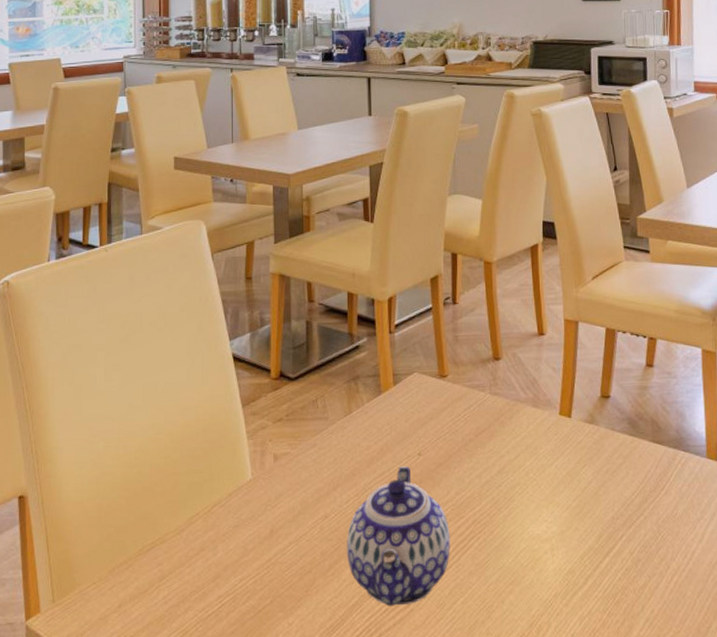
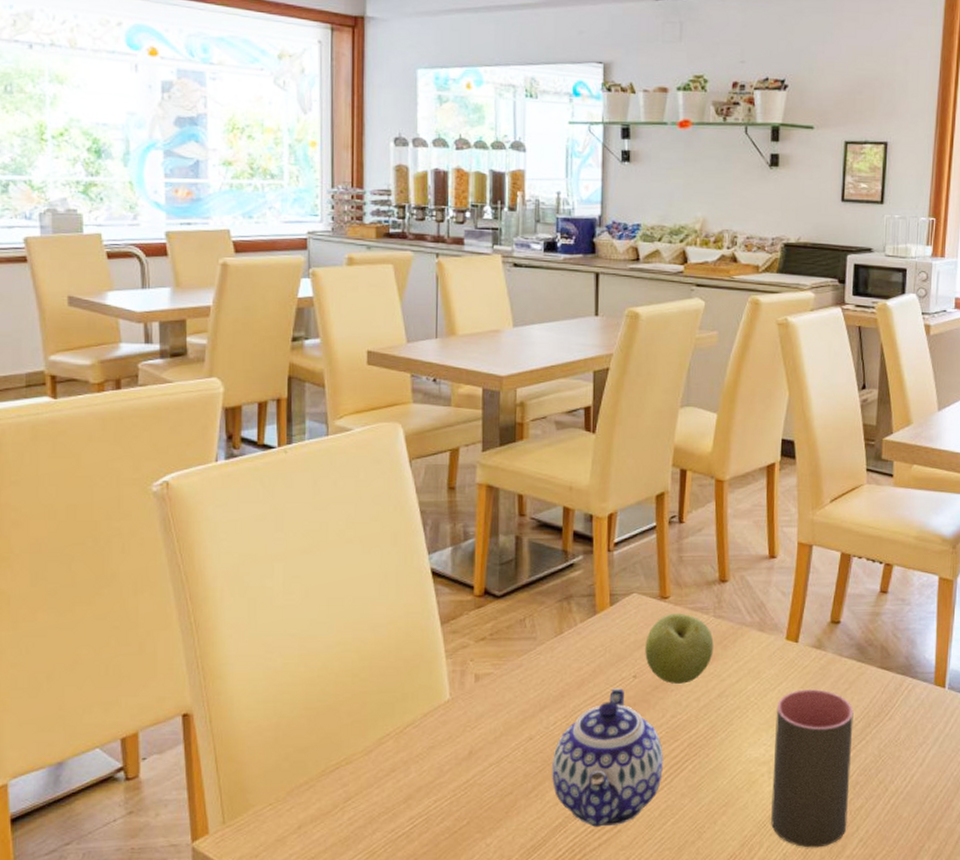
apple: none [428,391,492,461] -> present [645,613,714,684]
cup: none [554,464,633,629] -> present [770,689,854,848]

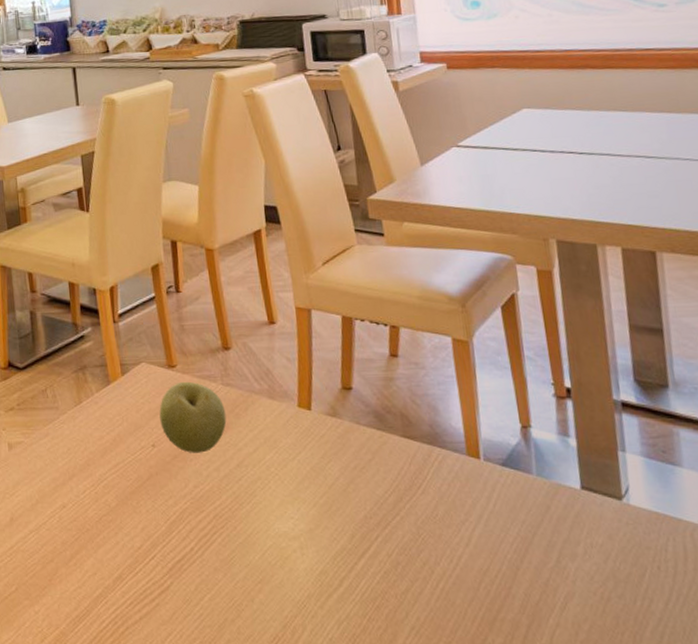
teapot: present [552,688,663,827] -> none [86,457,193,599]
cup: present [770,689,854,848] -> none [298,460,395,634]

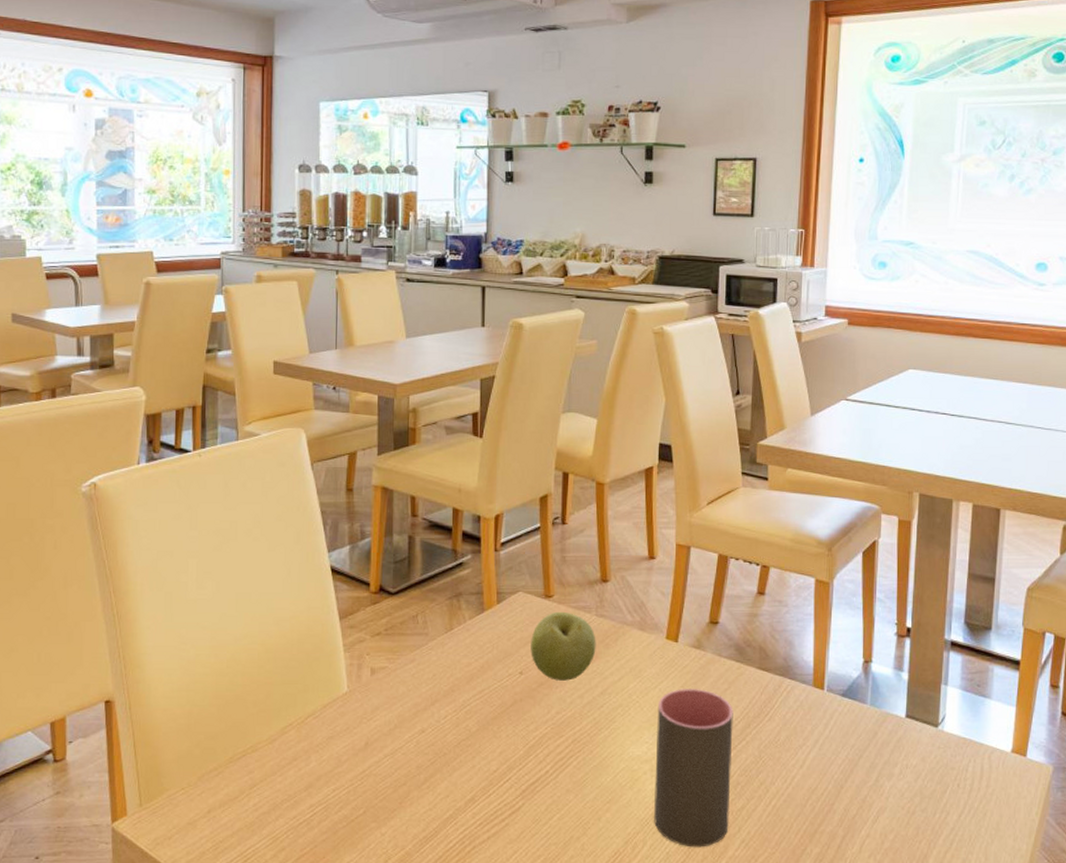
cup: none [298,460,395,634] -> present [653,689,733,848]

